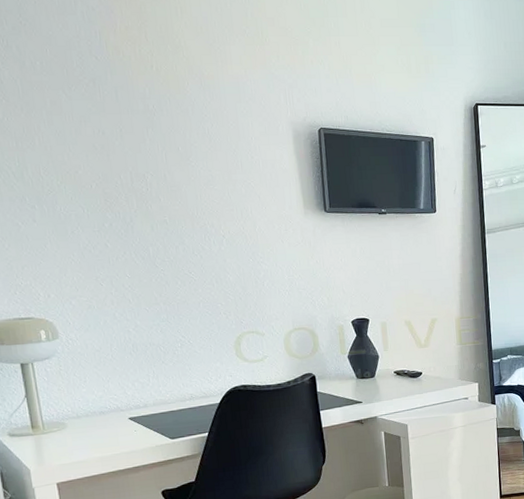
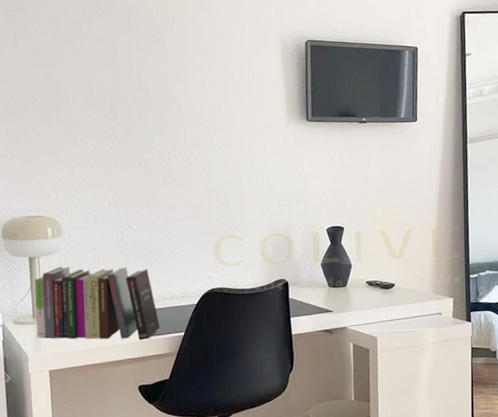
books: none [29,369,181,450] -> present [34,266,160,341]

